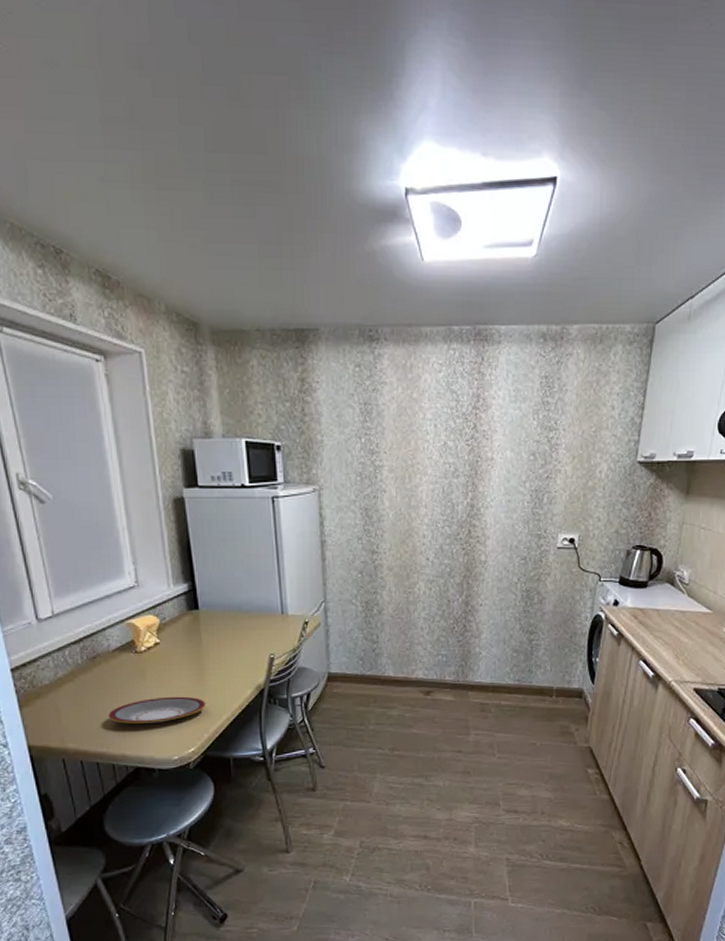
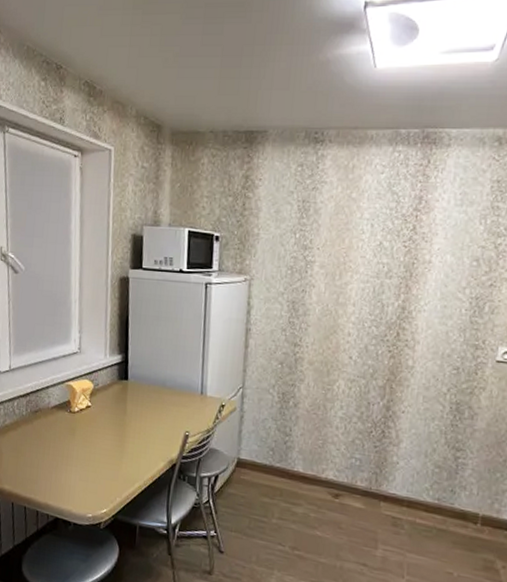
plate: present [109,696,206,724] -> none [40,456,122,481]

